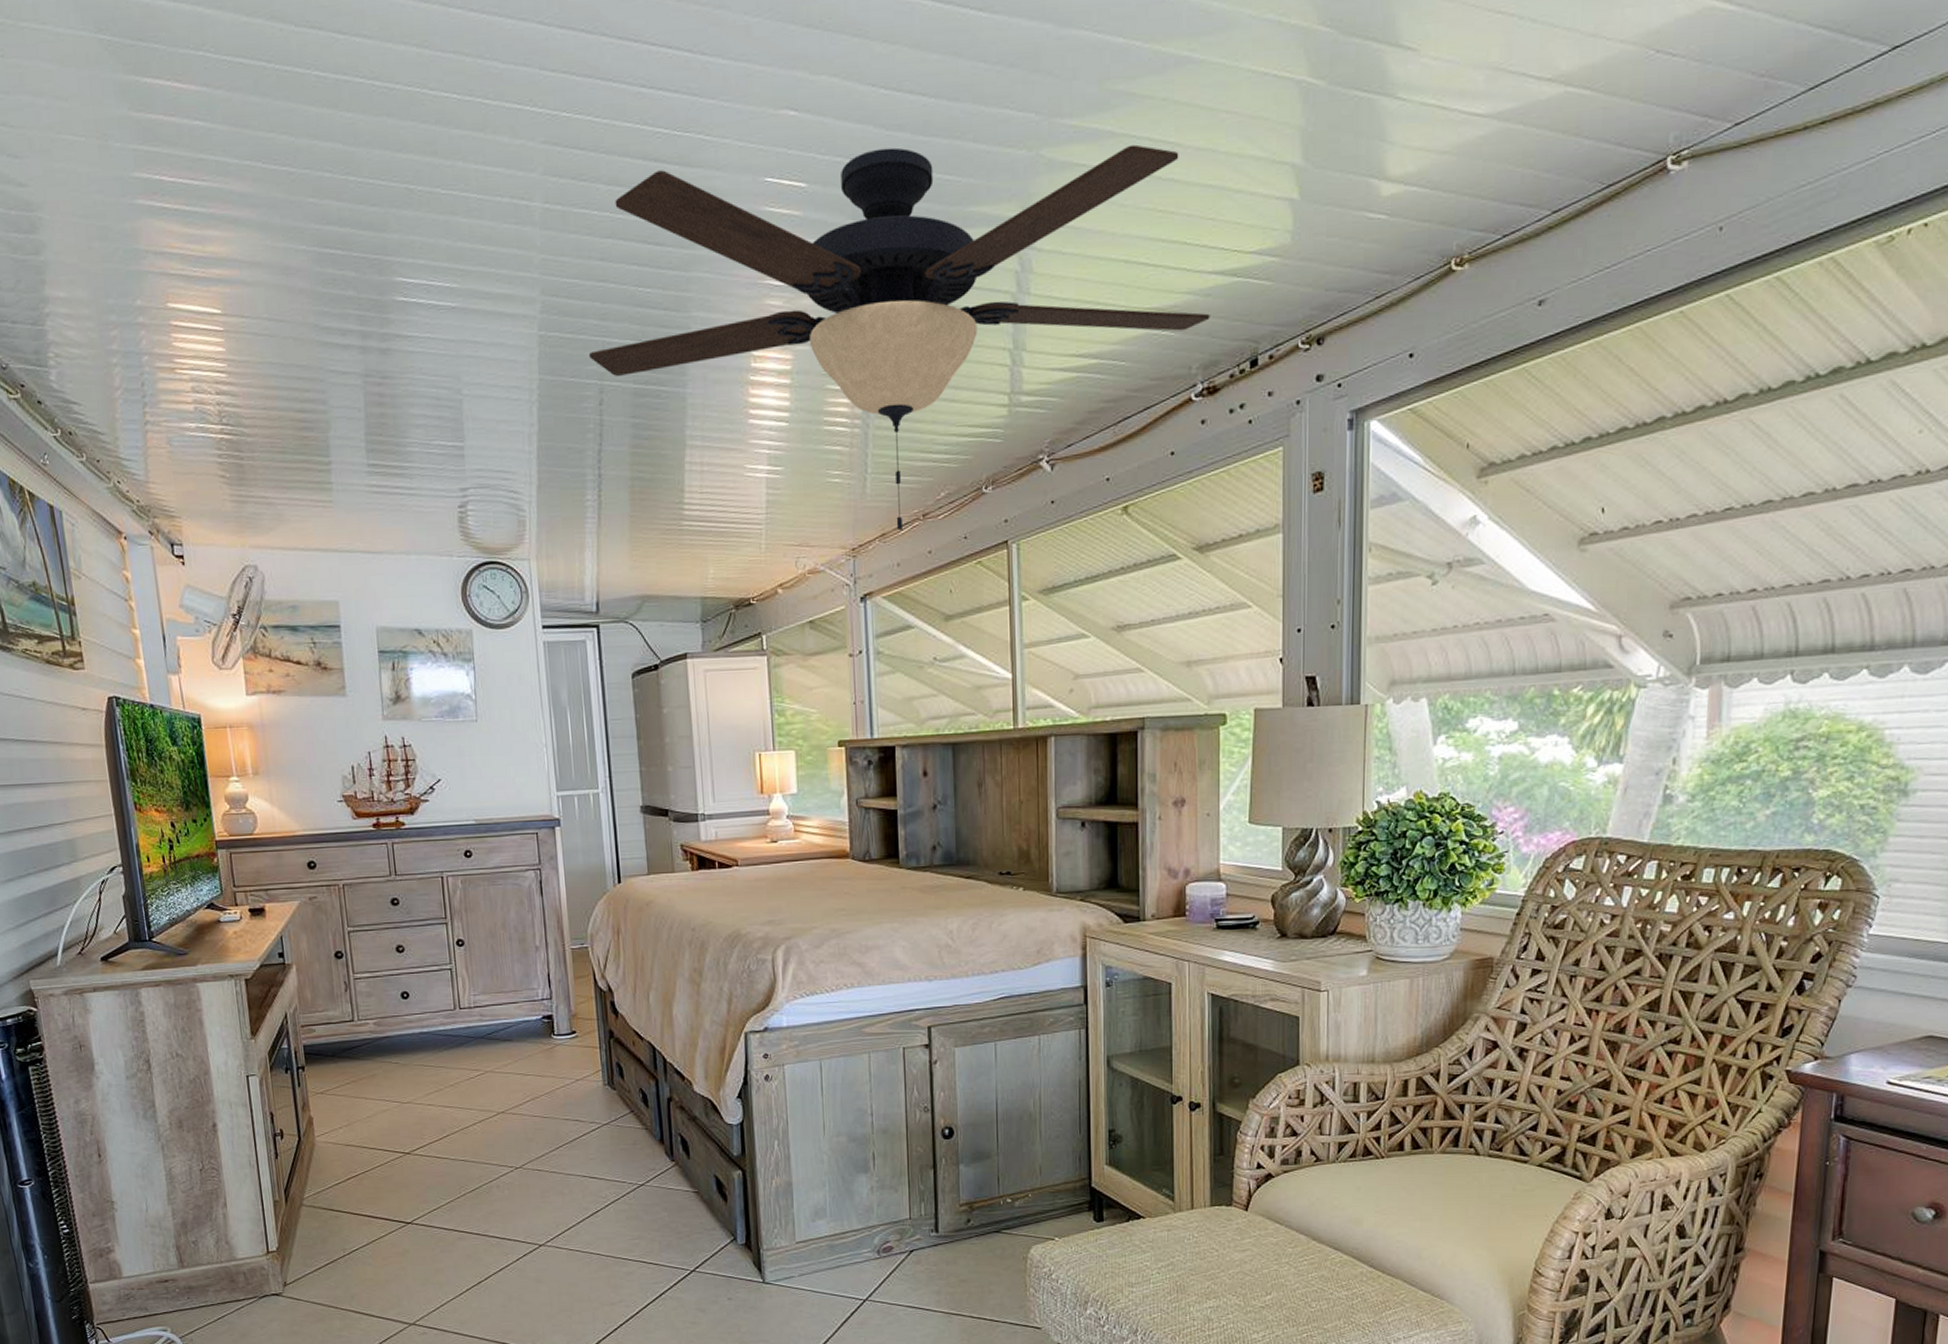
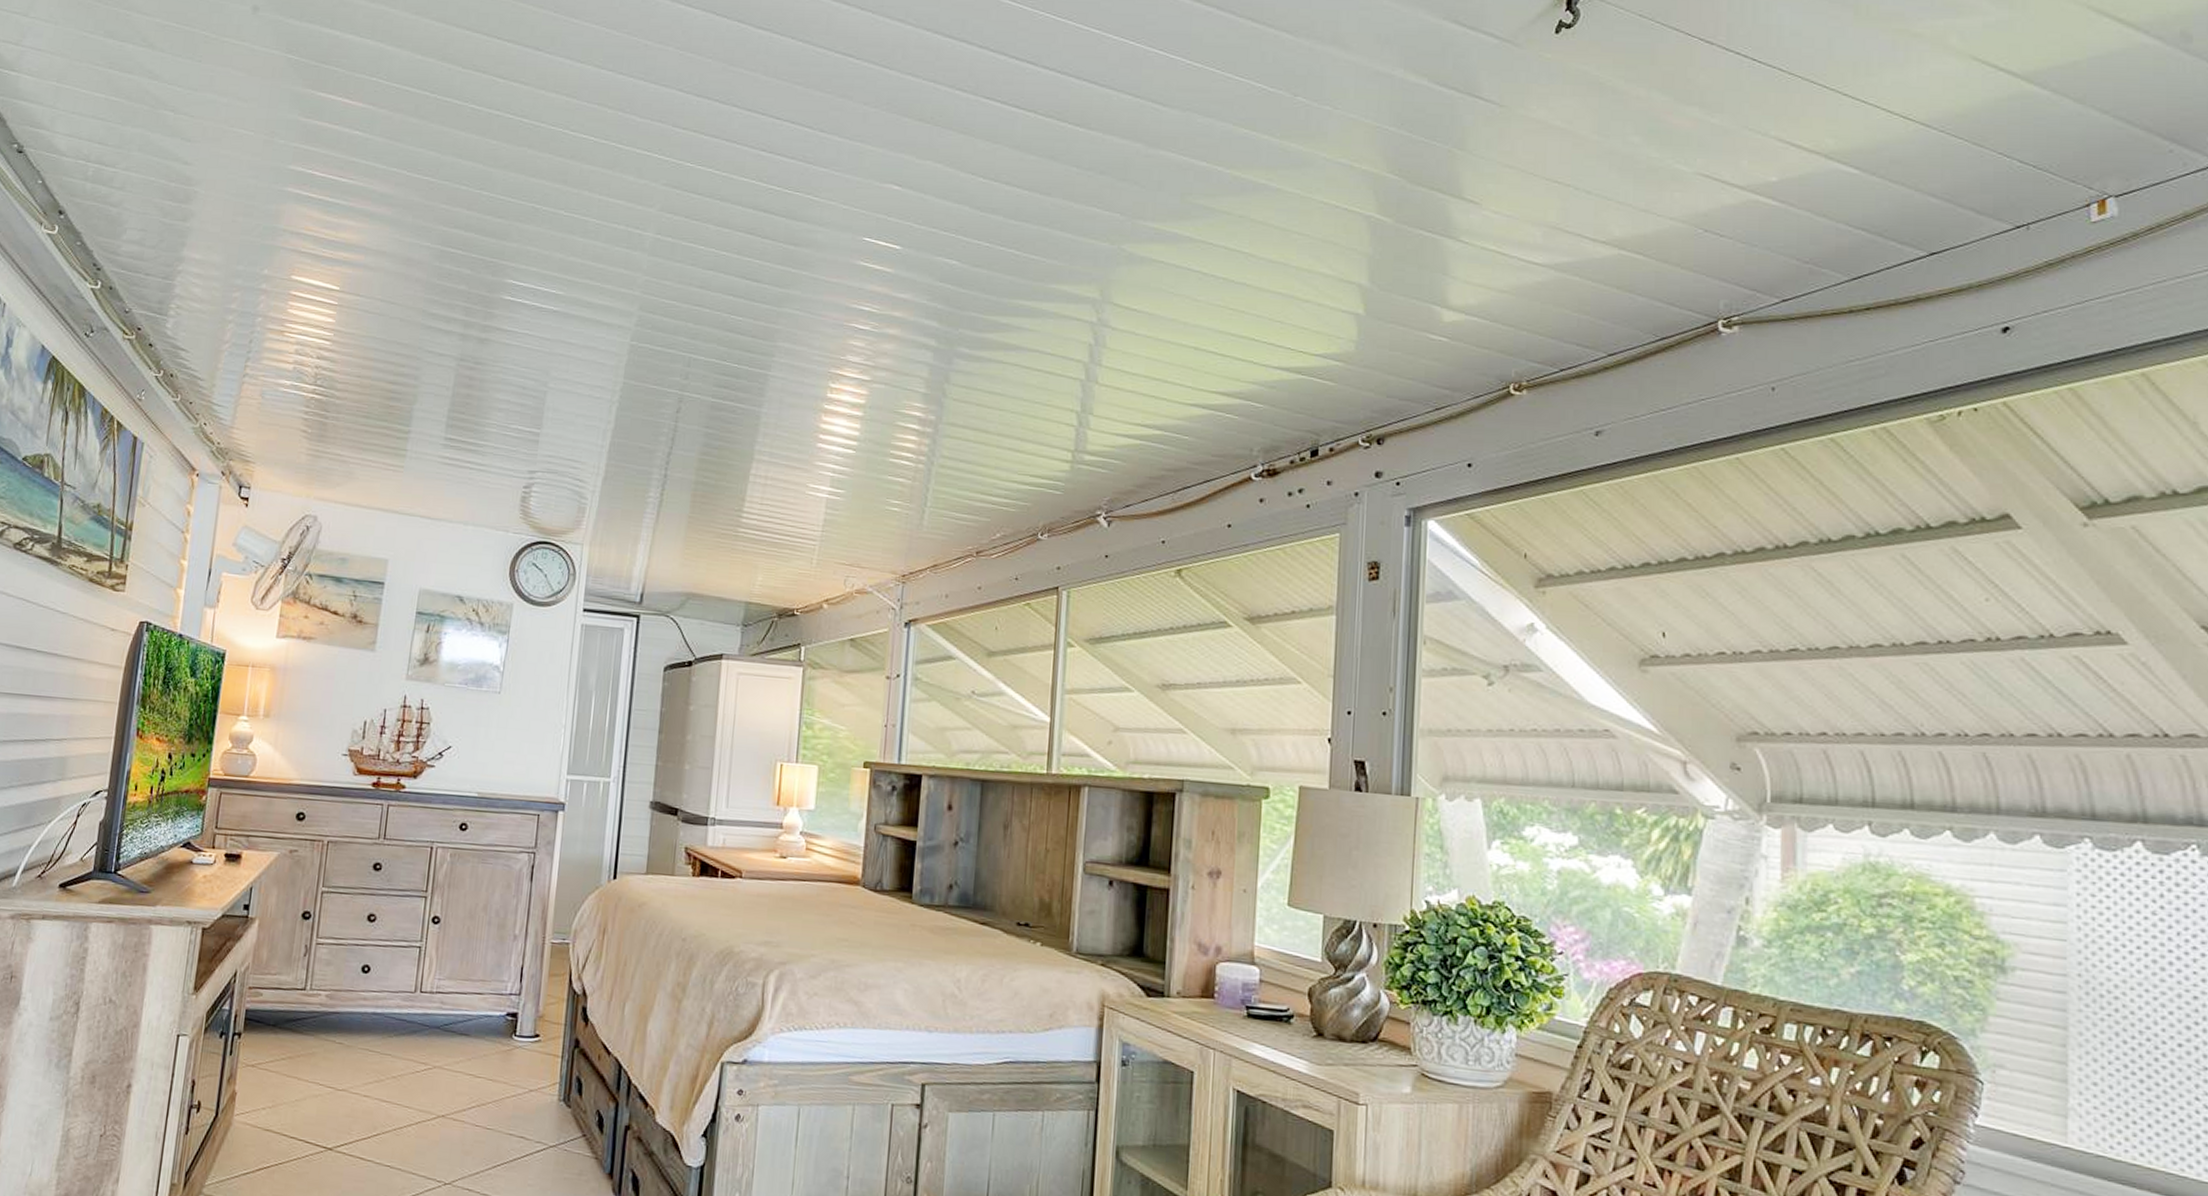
ceiling fan: present [588,144,1210,530] -> none [674,220,1274,563]

